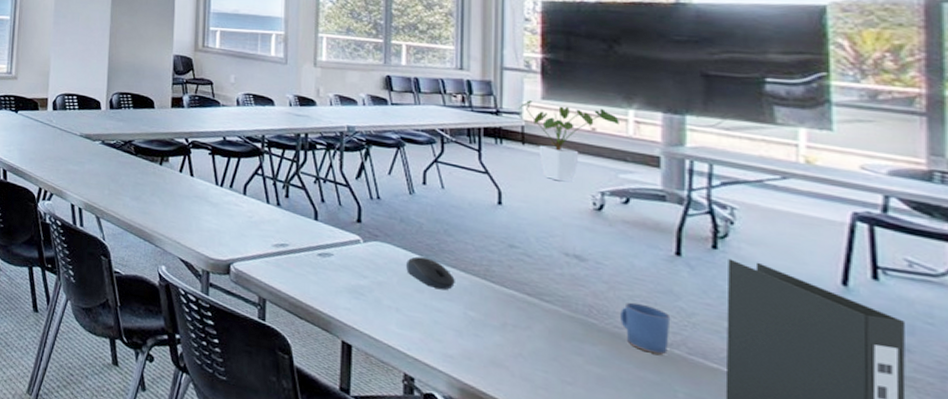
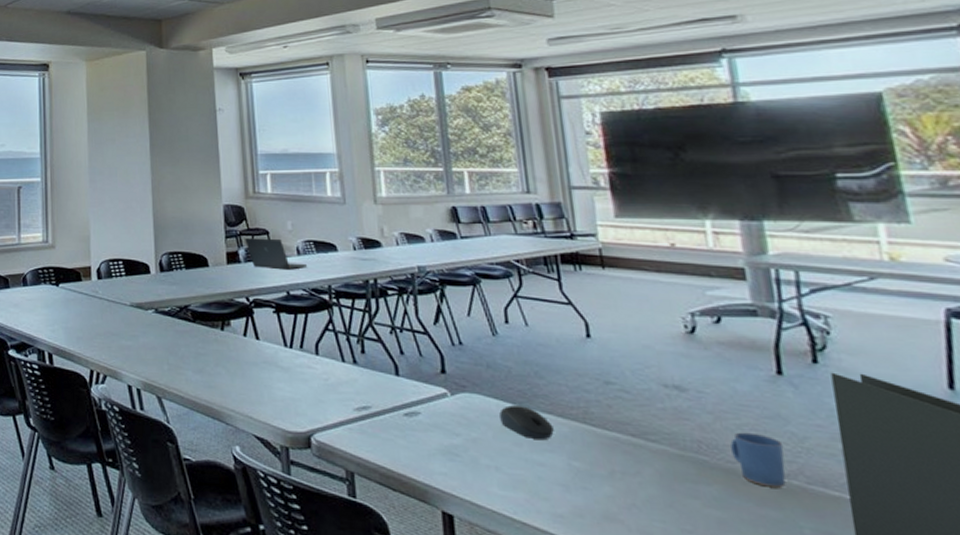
laptop: none [190,86,245,118] -> present [245,238,308,270]
house plant: present [518,100,619,183] -> none [592,220,698,306]

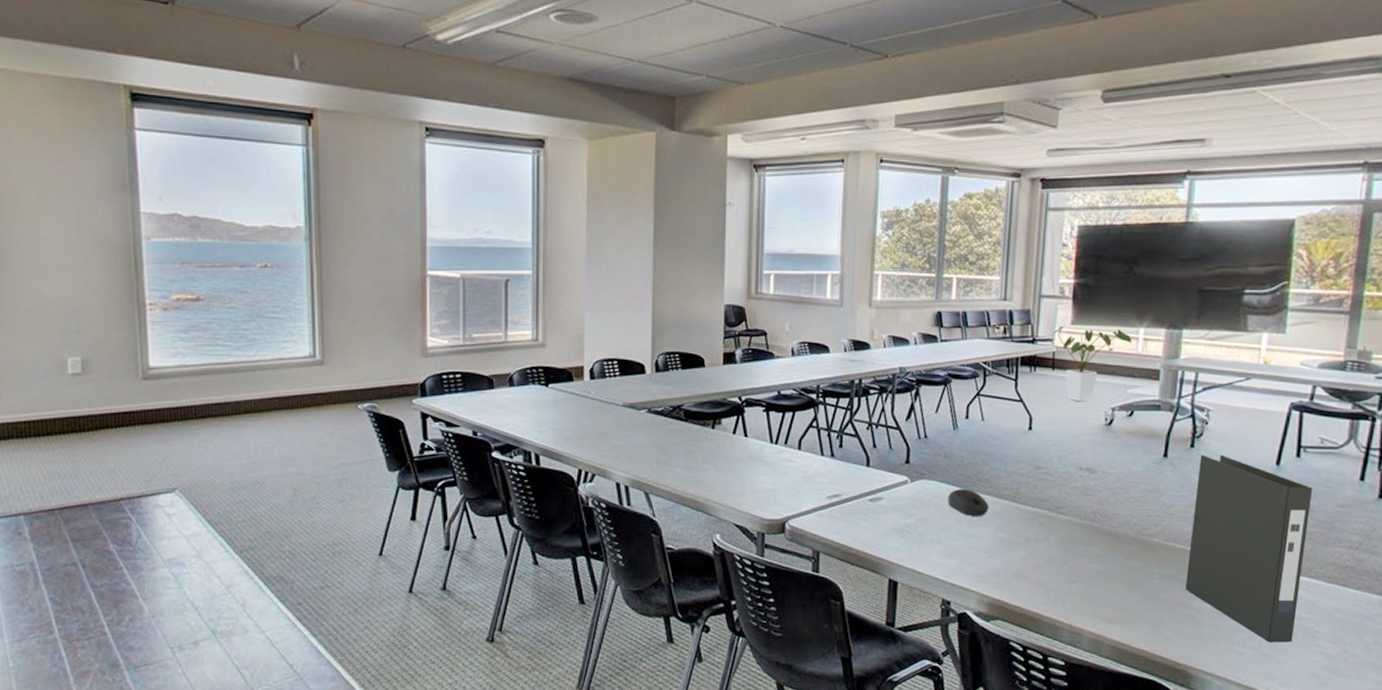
laptop: present [245,238,308,270] -> none [743,339,800,370]
house plant: none [592,220,698,306] -> present [1051,326,1132,402]
mug: present [730,432,786,488] -> none [1117,503,1155,545]

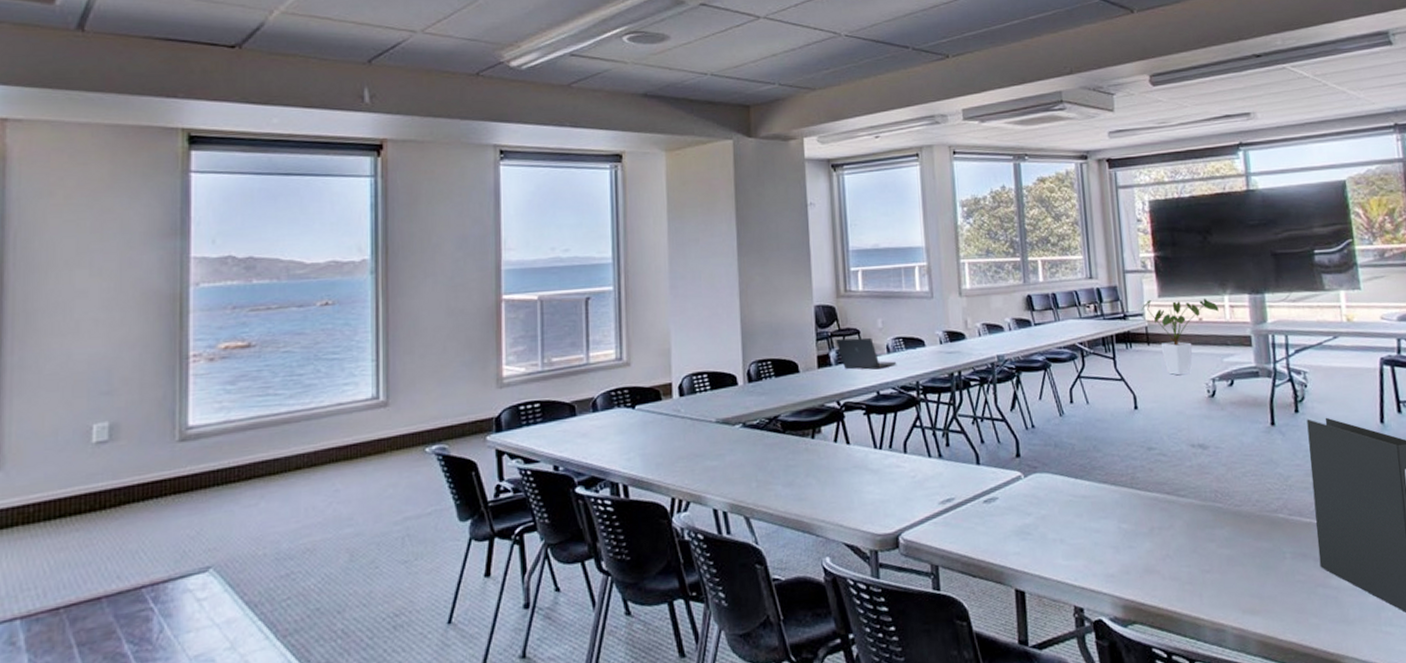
laptop: none [743,339,800,370] -> present [836,337,897,370]
computer mouse: present [948,489,989,516] -> none [1064,479,1108,509]

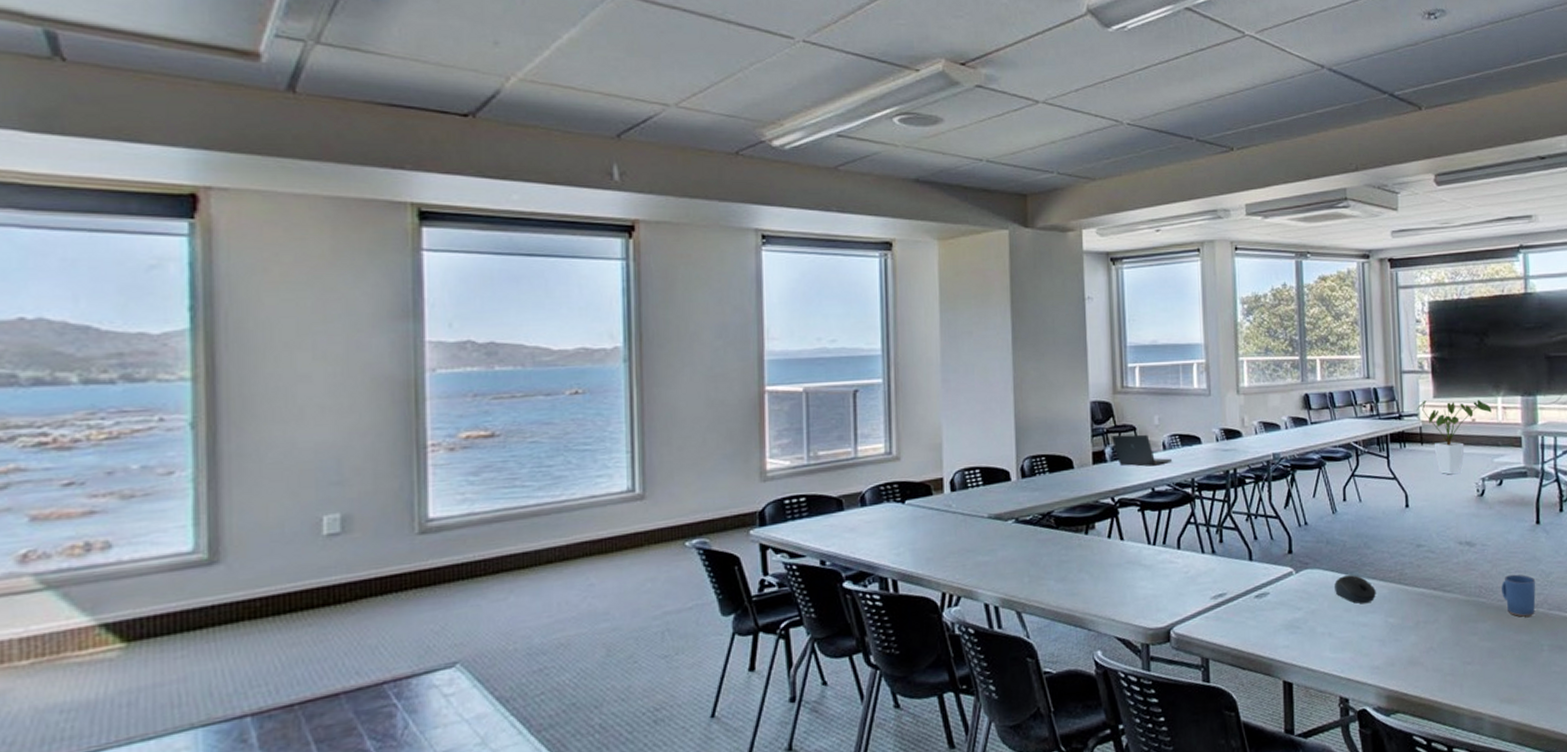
computer mouse: none [1064,479,1108,509] -> present [1334,575,1376,603]
mug: none [1238,478,1275,523] -> present [1501,574,1536,617]

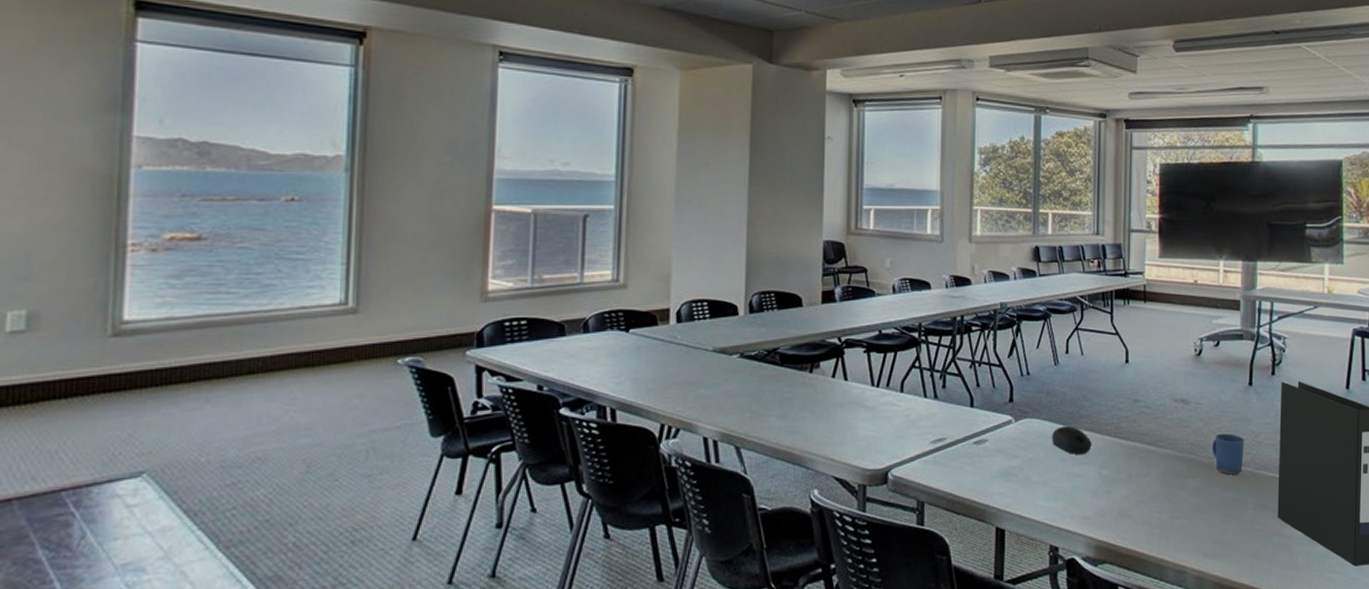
laptop: present [1112,434,1173,466] -> none [843,276,902,309]
house plant: present [1416,399,1492,475] -> none [1141,260,1213,333]

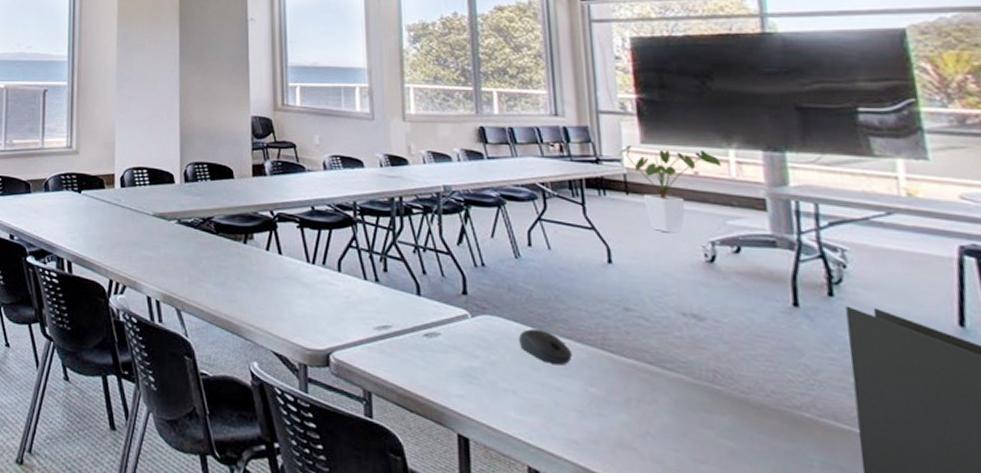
house plant: none [1141,260,1213,333] -> present [618,146,721,233]
mug: present [1212,433,1245,475] -> none [745,362,798,420]

